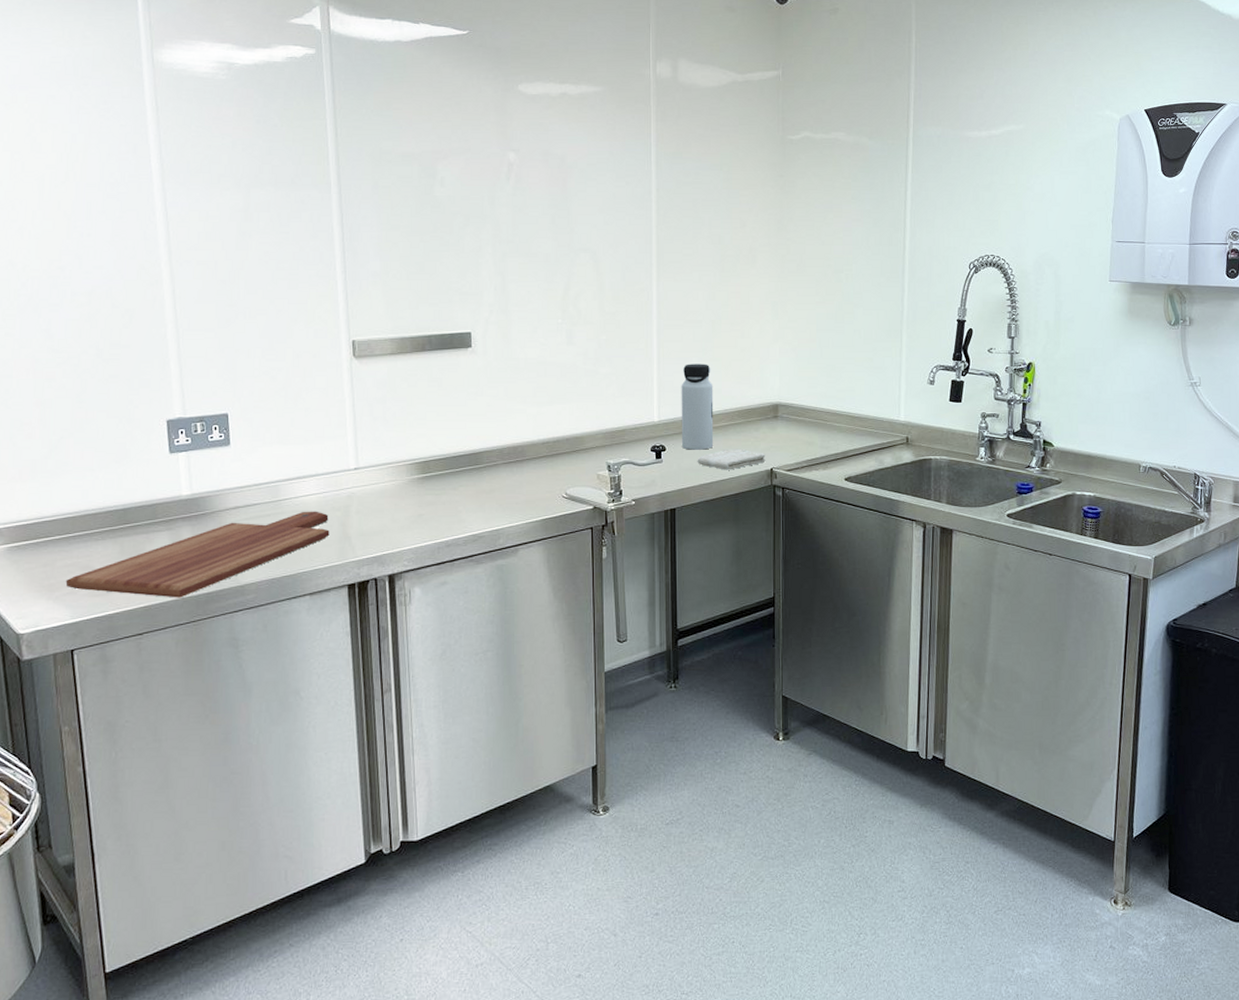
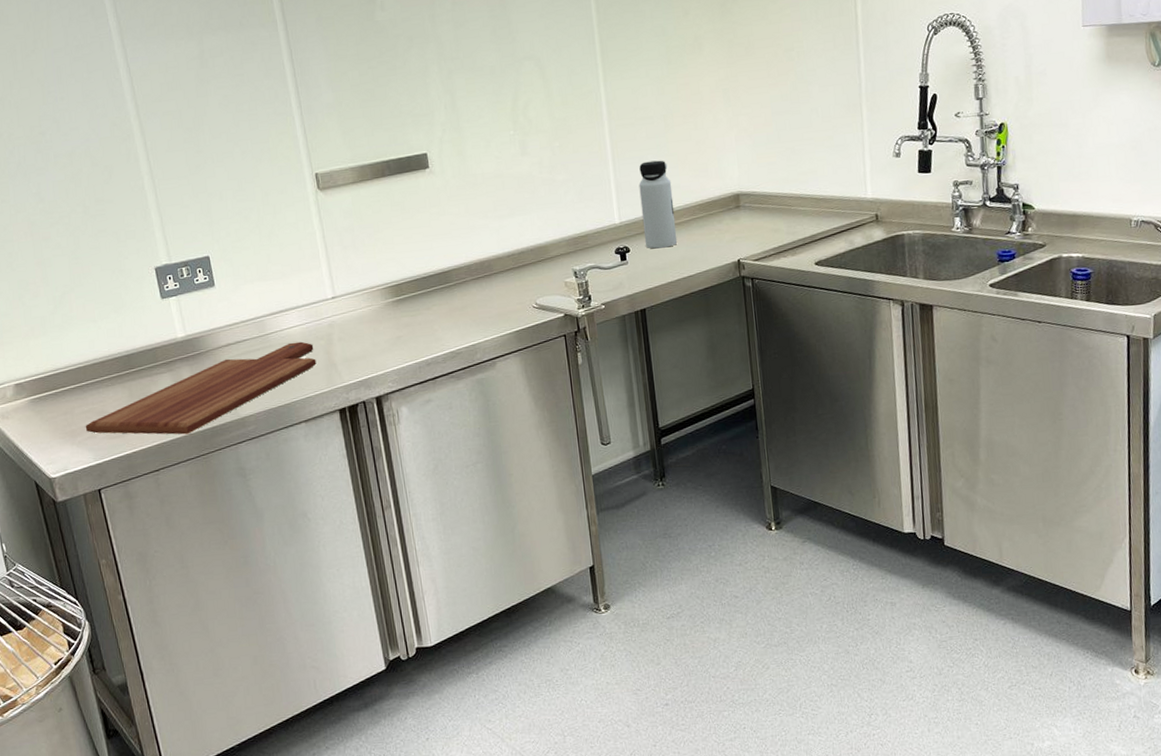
washcloth: present [697,449,766,470] -> none [662,243,732,266]

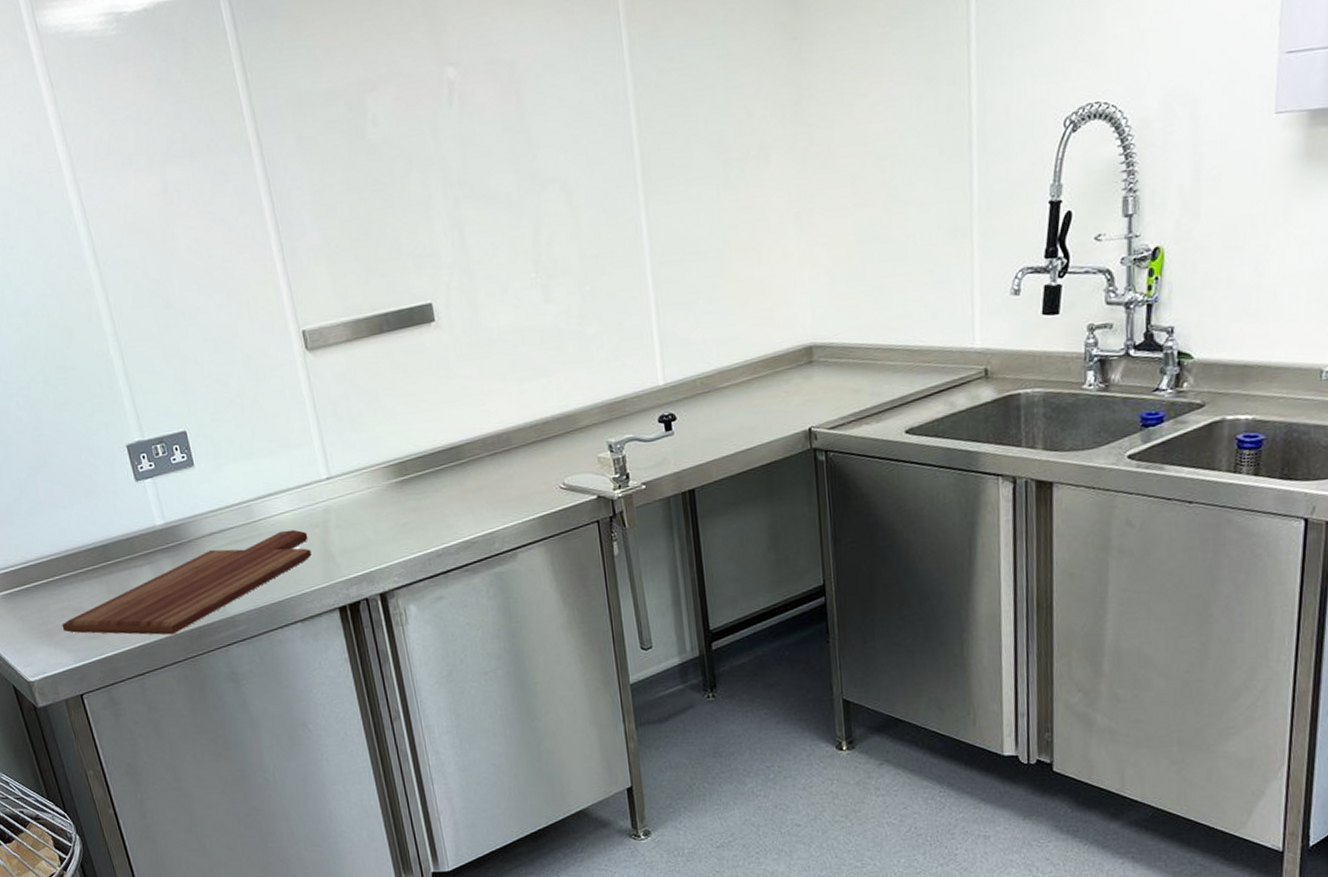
water bottle: present [639,160,678,249] -> none [687,305,735,416]

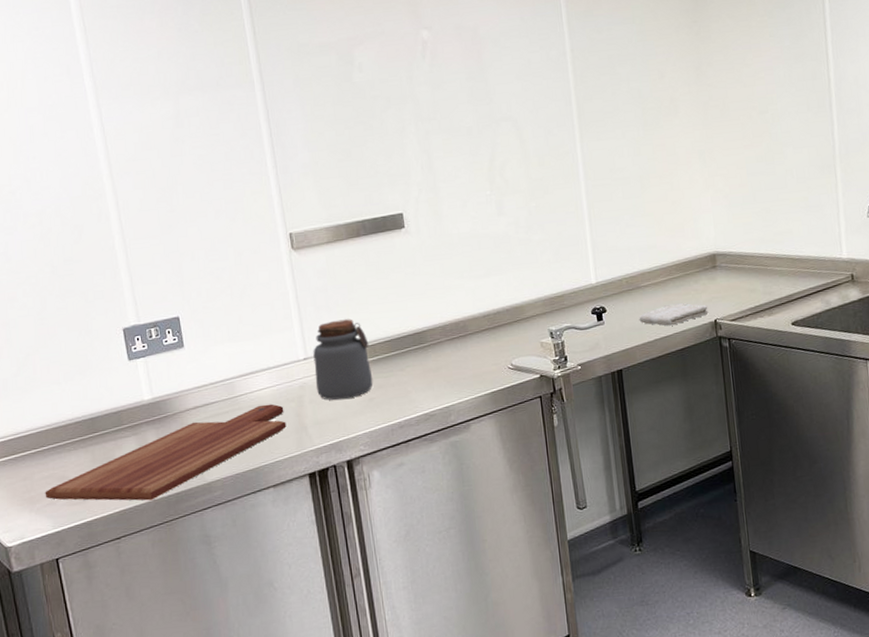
jar: none [336,431,406,526] -> present [313,319,373,400]
washcloth: none [716,408,802,437] -> present [639,303,709,326]

